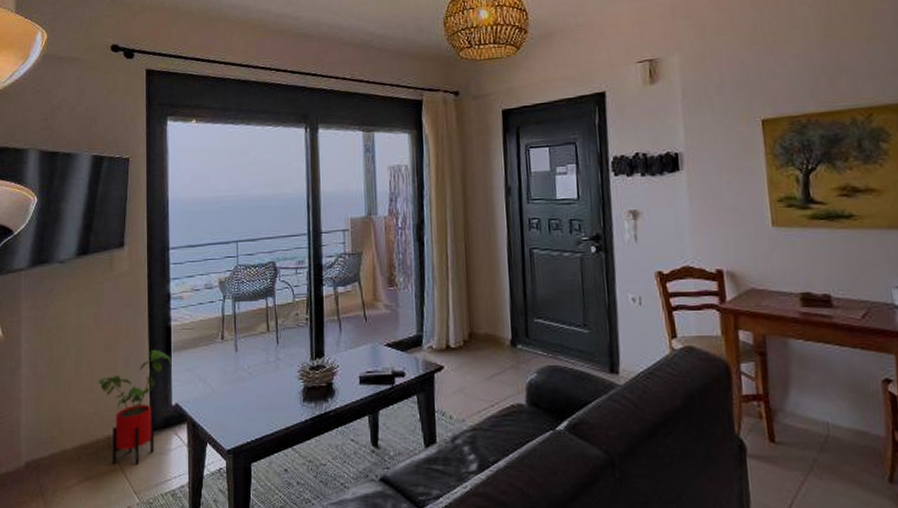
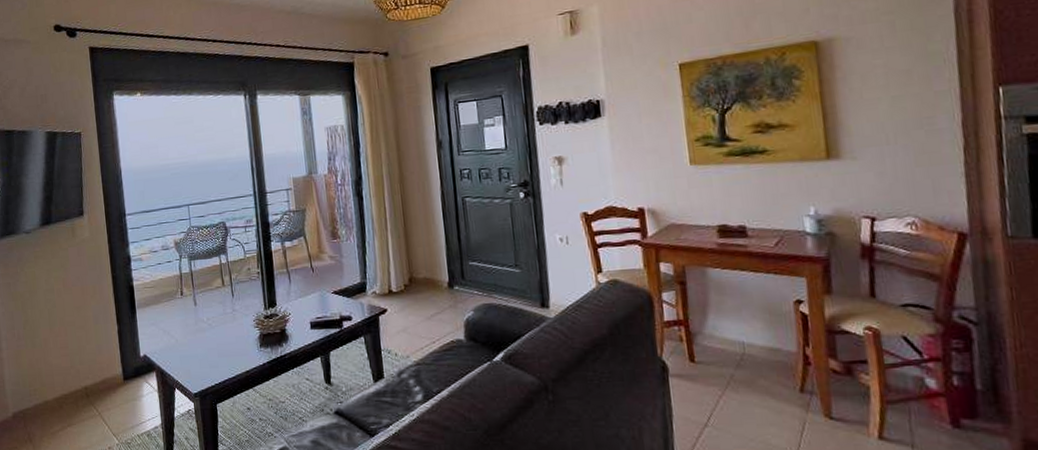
house plant: present [98,350,172,466] -> none [71,308,137,412]

